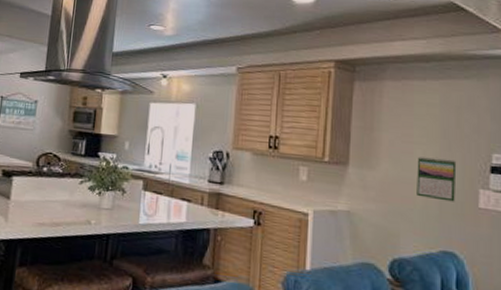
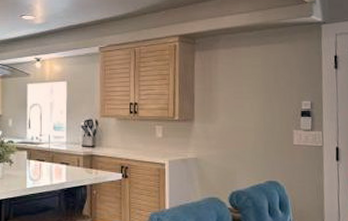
calendar: present [417,157,457,202] -> none [246,109,276,142]

